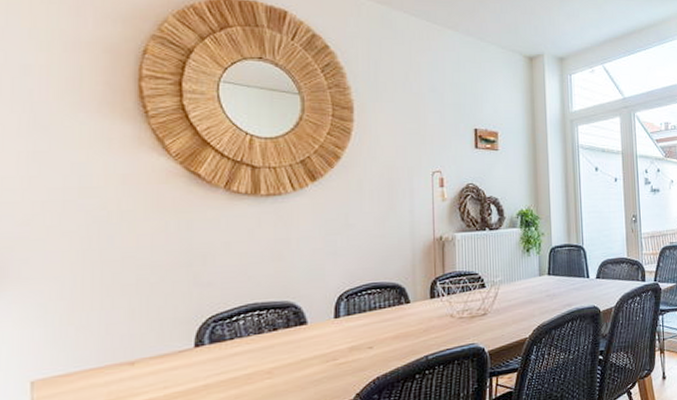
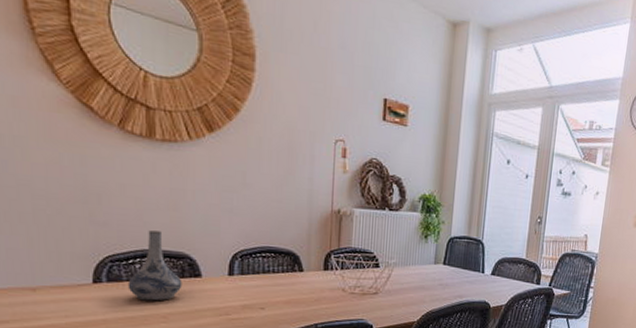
decorative vase: none [231,283,288,358] -> present [127,230,182,301]

